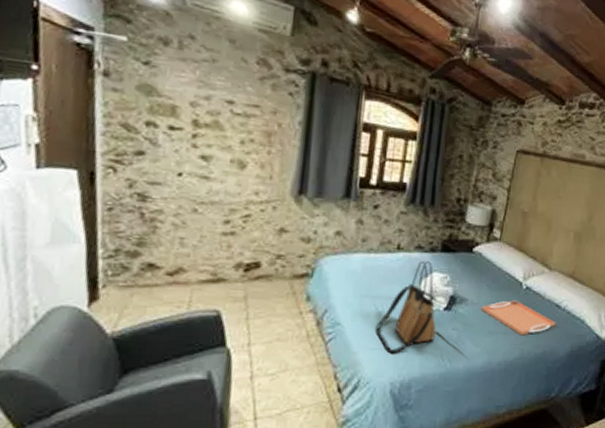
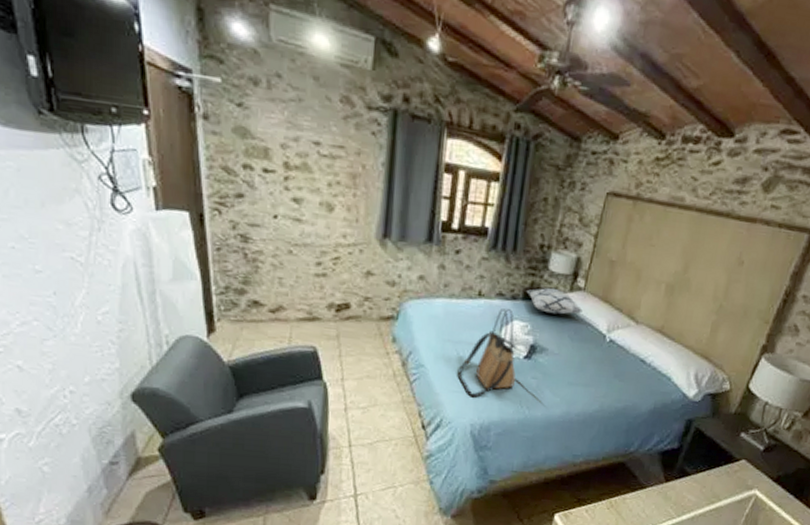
decorative pillow: none [445,239,499,265] -> present [526,287,583,315]
serving tray: present [481,300,556,336] -> none [562,352,640,389]

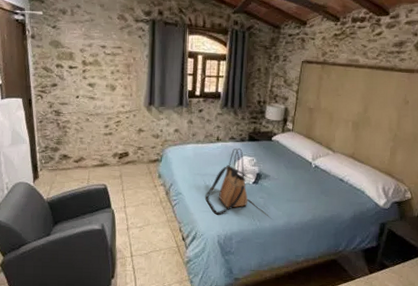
decorative pillow: present [526,287,583,315] -> none [251,131,293,150]

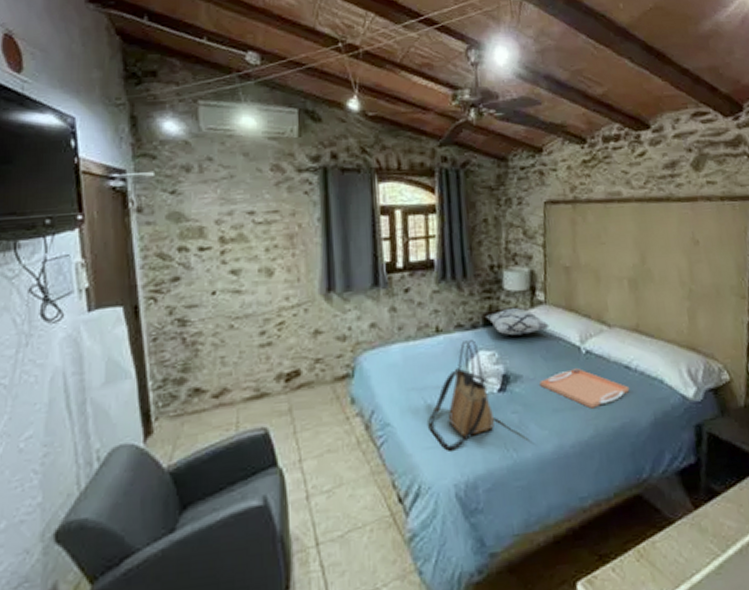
decorative pillow: none [251,131,293,150] -> present [486,307,549,336]
serving tray: none [281,176,341,203] -> present [539,368,630,409]

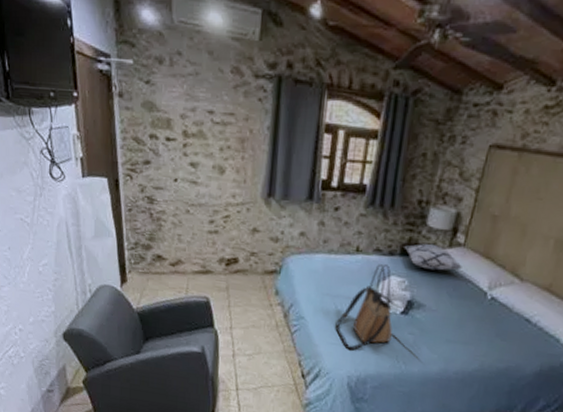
serving tray: present [539,368,630,409] -> none [440,310,524,348]

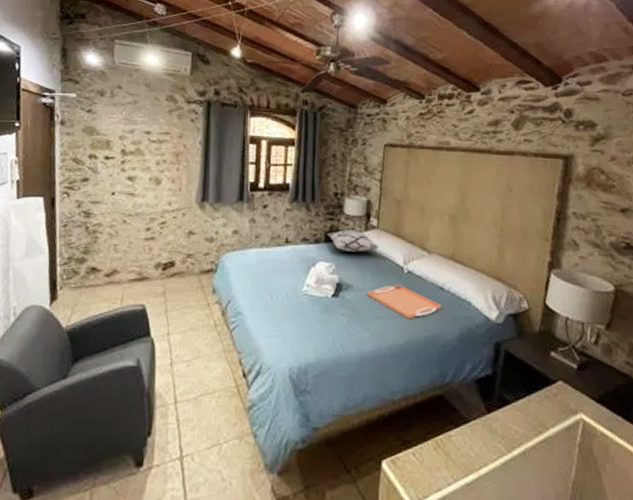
tote bag: present [335,264,395,351] -> none [272,252,326,340]
serving tray: none [440,310,524,348] -> present [367,285,442,319]

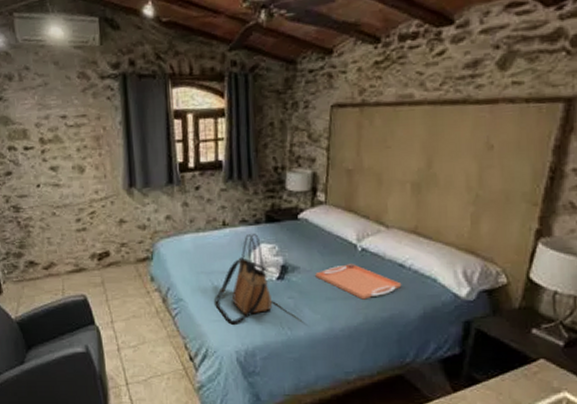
tote bag: none [272,252,326,340] -> present [215,234,272,325]
decorative pillow: present [327,229,379,252] -> none [268,206,328,232]

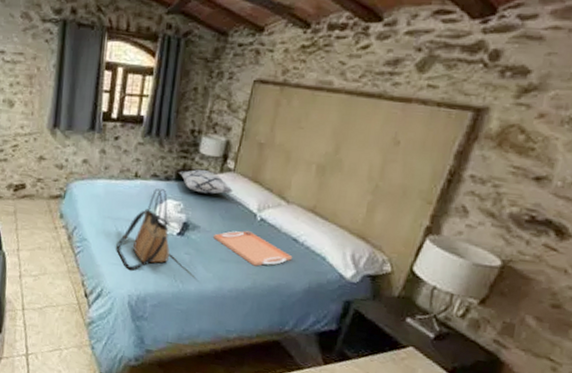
decorative pillow: none [268,206,328,232] -> present [179,169,233,194]

